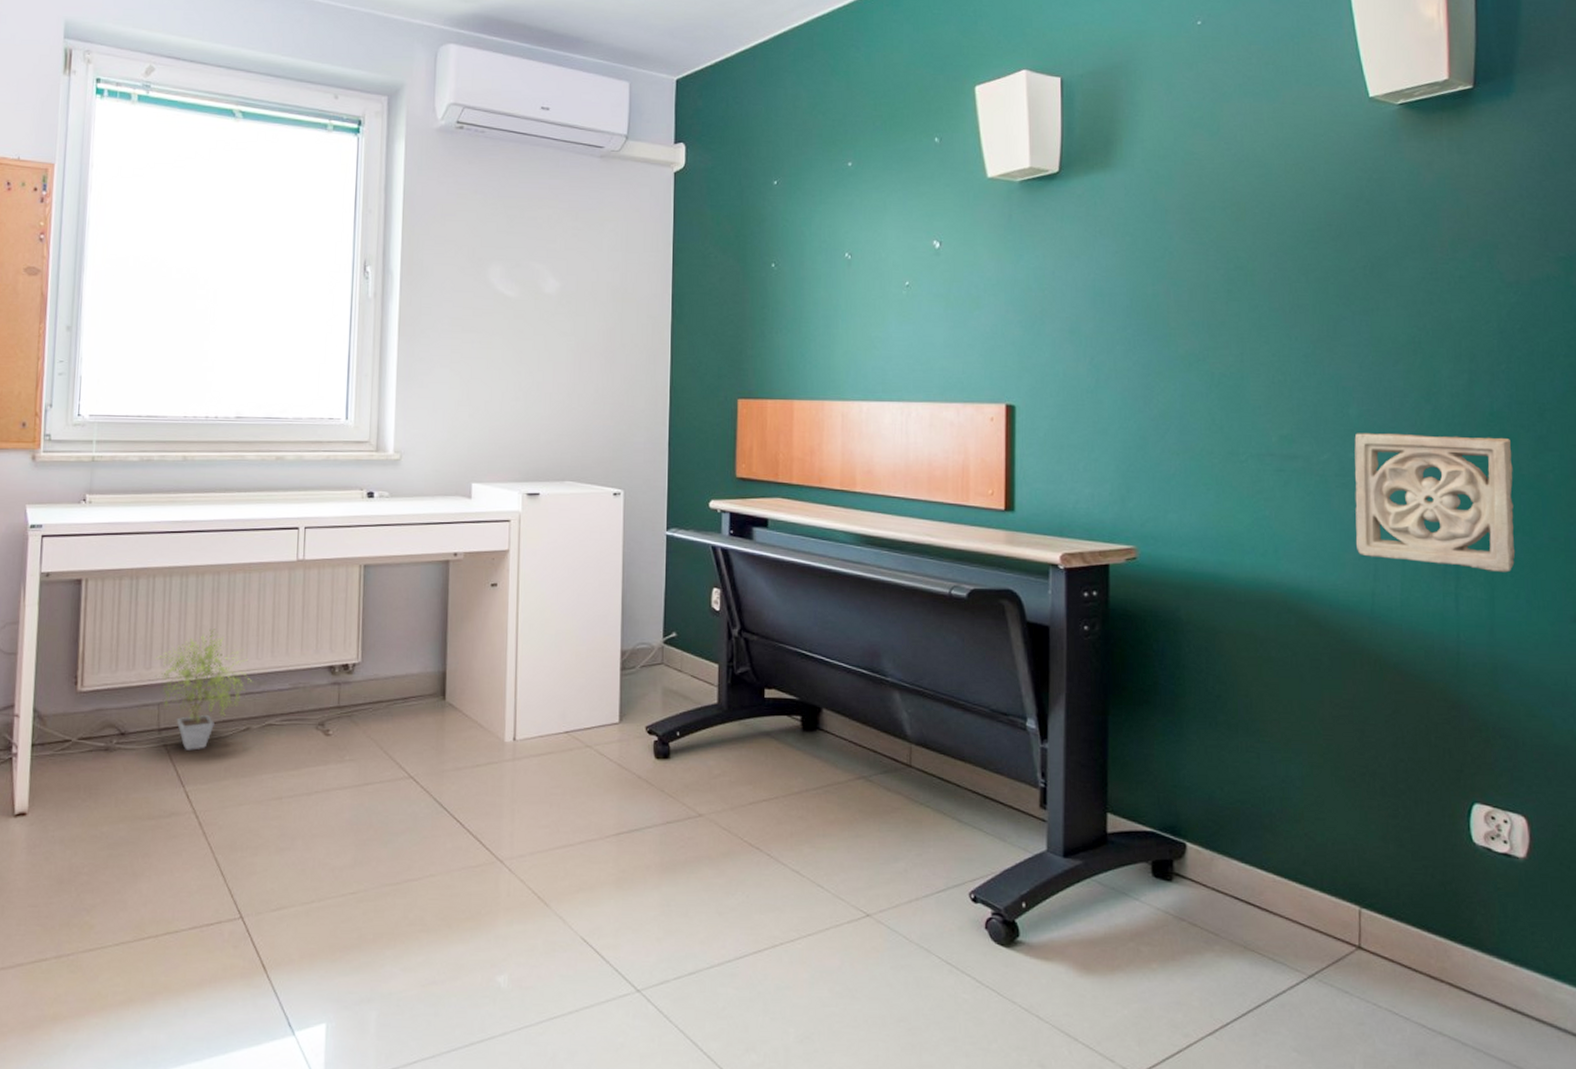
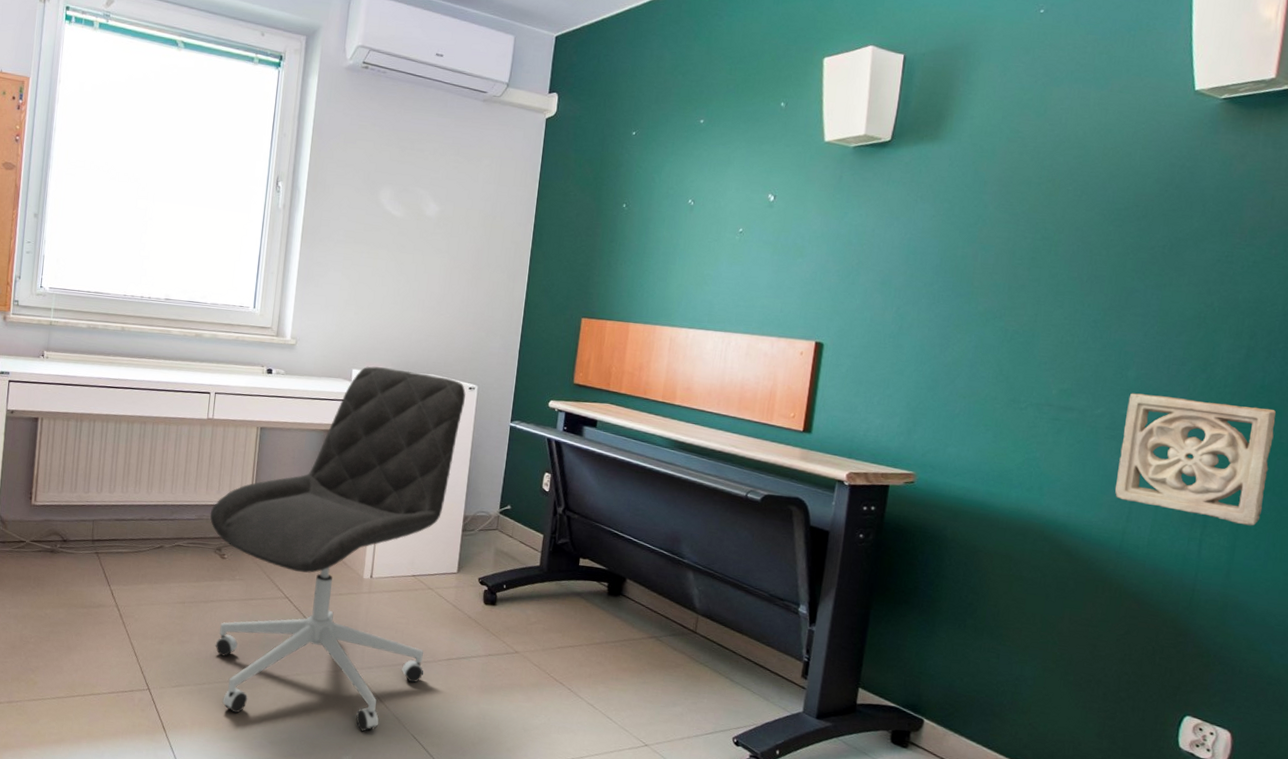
potted plant: present [153,629,251,750] -> none [90,466,166,559]
office chair: none [307,478,611,941] -> present [210,366,467,732]

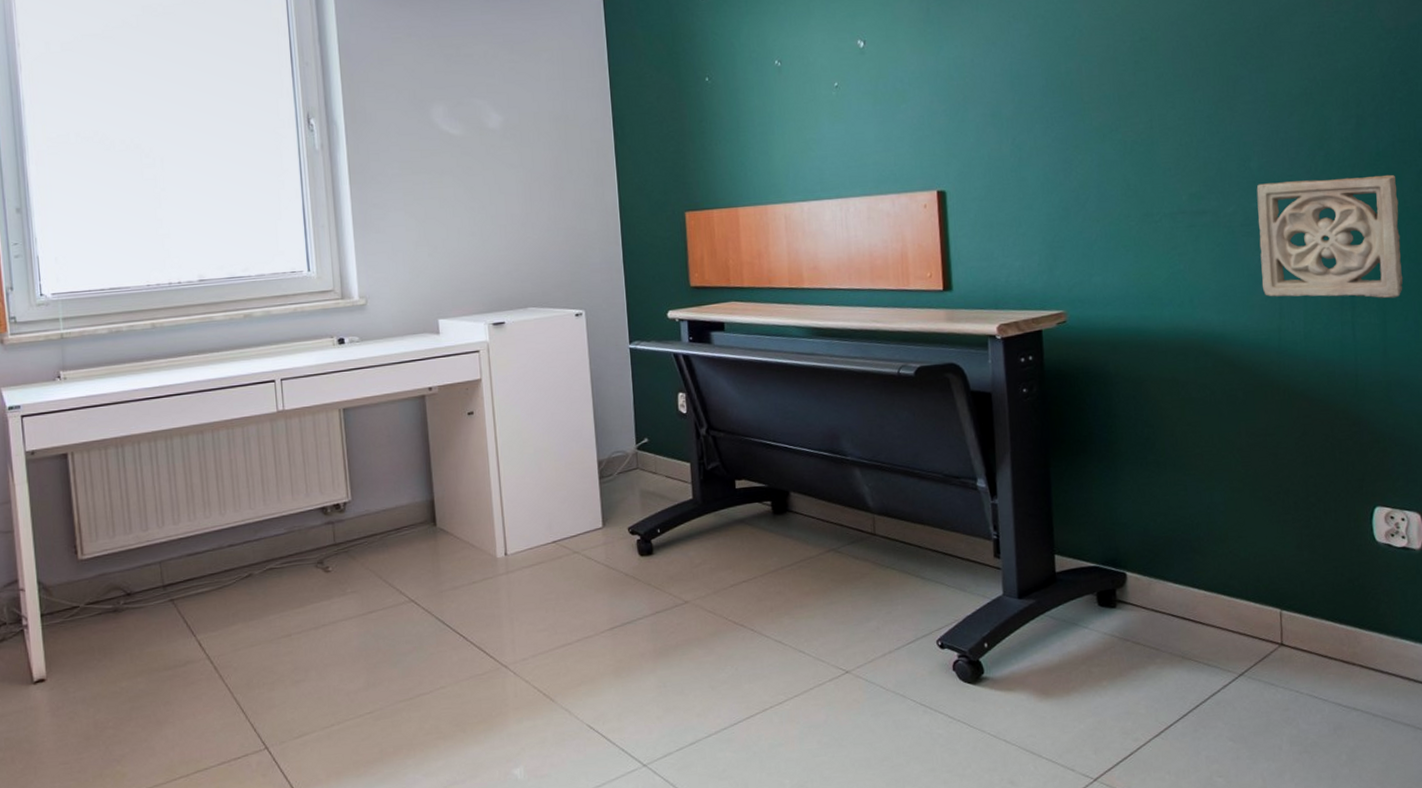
office chair: present [210,366,467,732] -> none [301,308,588,751]

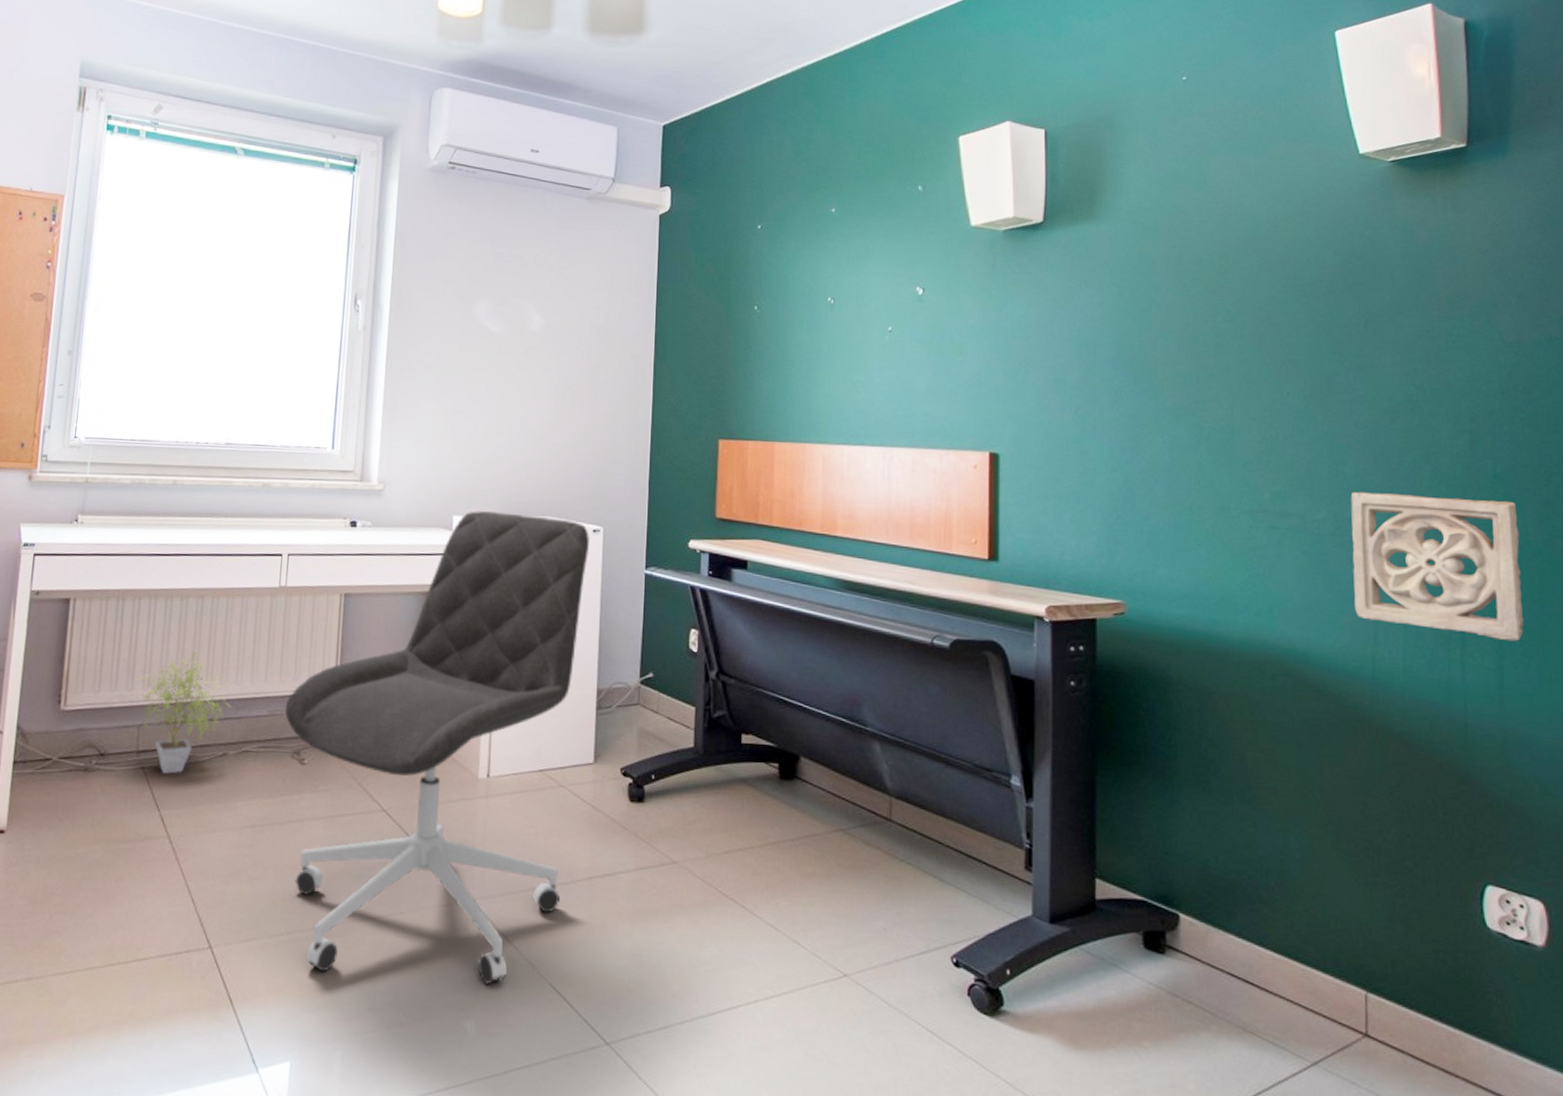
potted plant: none [151,485,248,602] -> present [134,652,230,774]
office chair: none [301,308,588,751] -> present [284,511,591,985]

